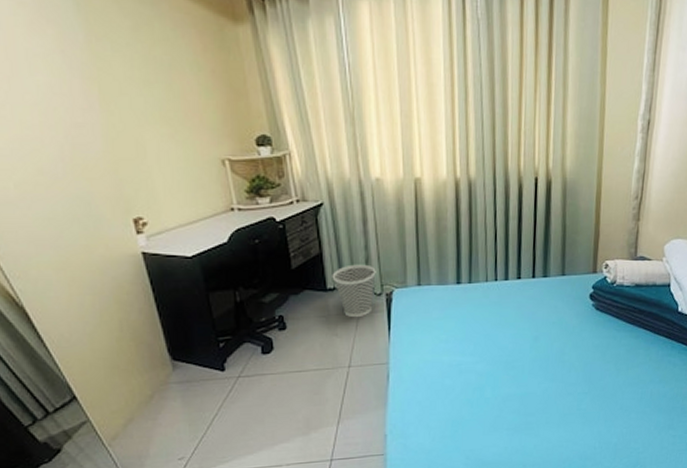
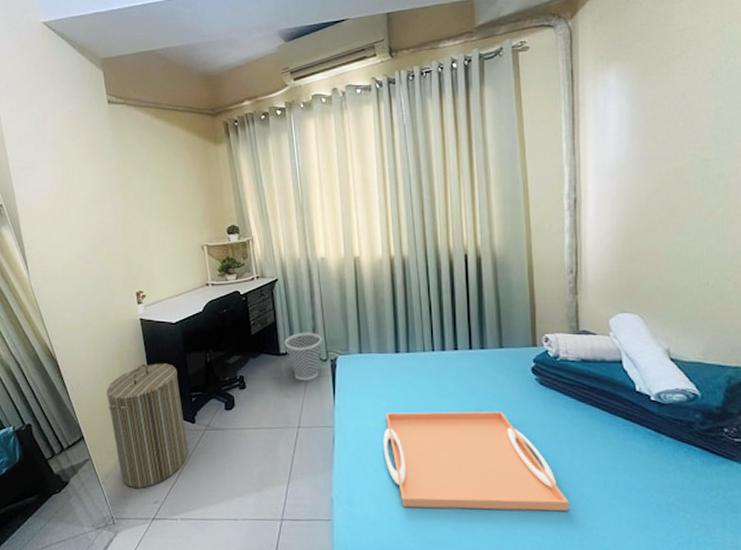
laundry hamper: none [101,305,219,447] -> present [106,363,188,488]
serving tray: none [440,337,610,435] -> present [383,411,570,512]

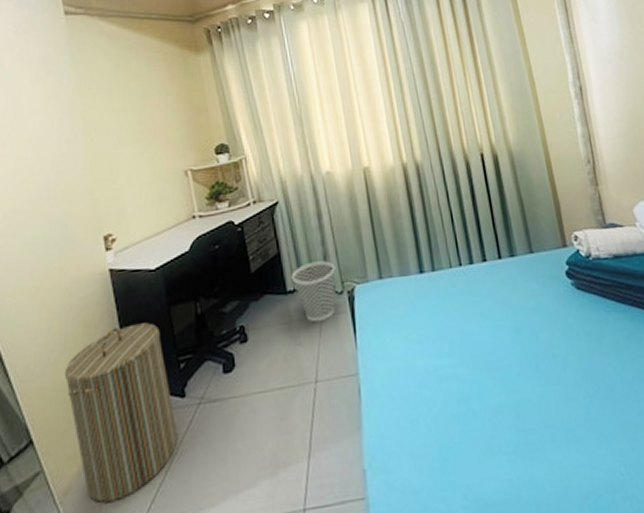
serving tray: present [383,411,570,512] -> none [416,326,630,465]

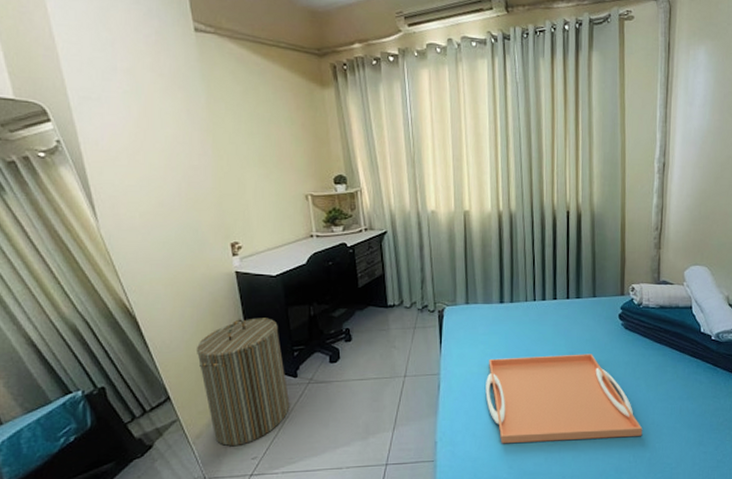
wastebasket: present [291,260,335,323] -> none [392,284,430,332]
serving tray: none [416,326,630,465] -> present [485,354,643,444]

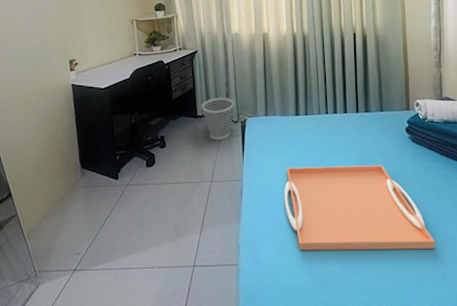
laundry hamper: present [196,318,290,446] -> none [35,125,111,241]
wastebasket: none [392,284,430,332] -> present [201,97,234,140]

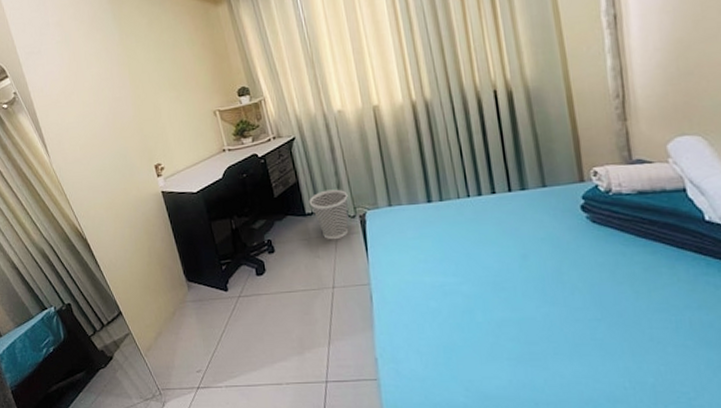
serving tray: present [284,165,436,251] -> none [423,255,638,363]

